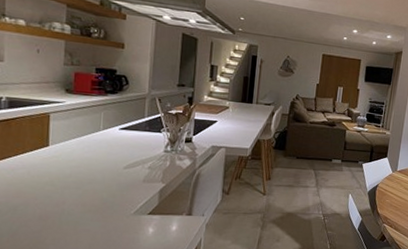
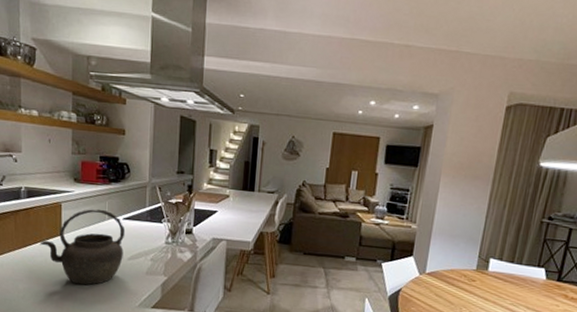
kettle: none [22,119,122,196] -> present [40,209,126,286]

